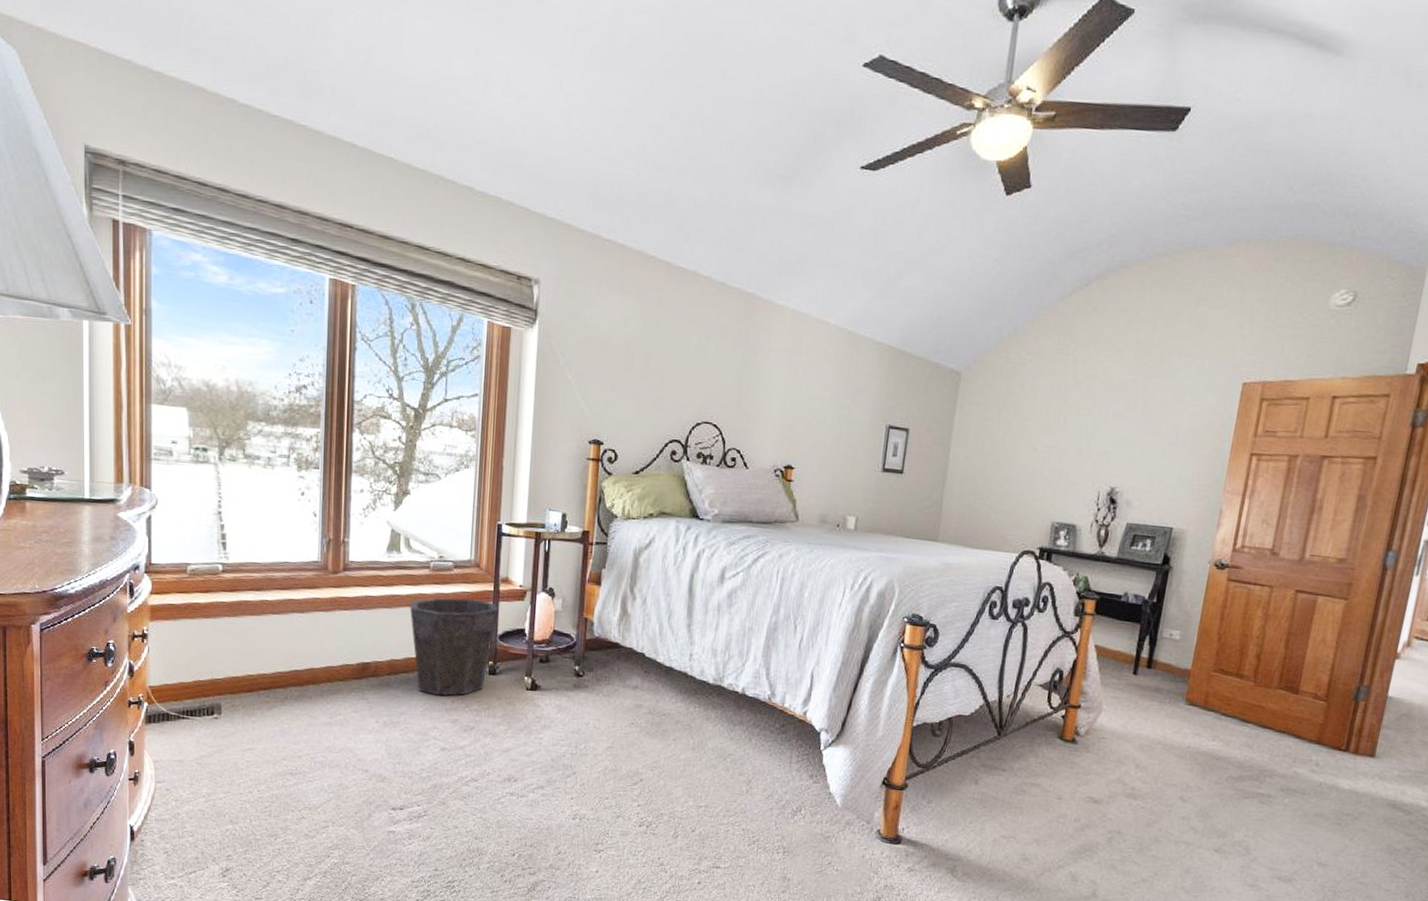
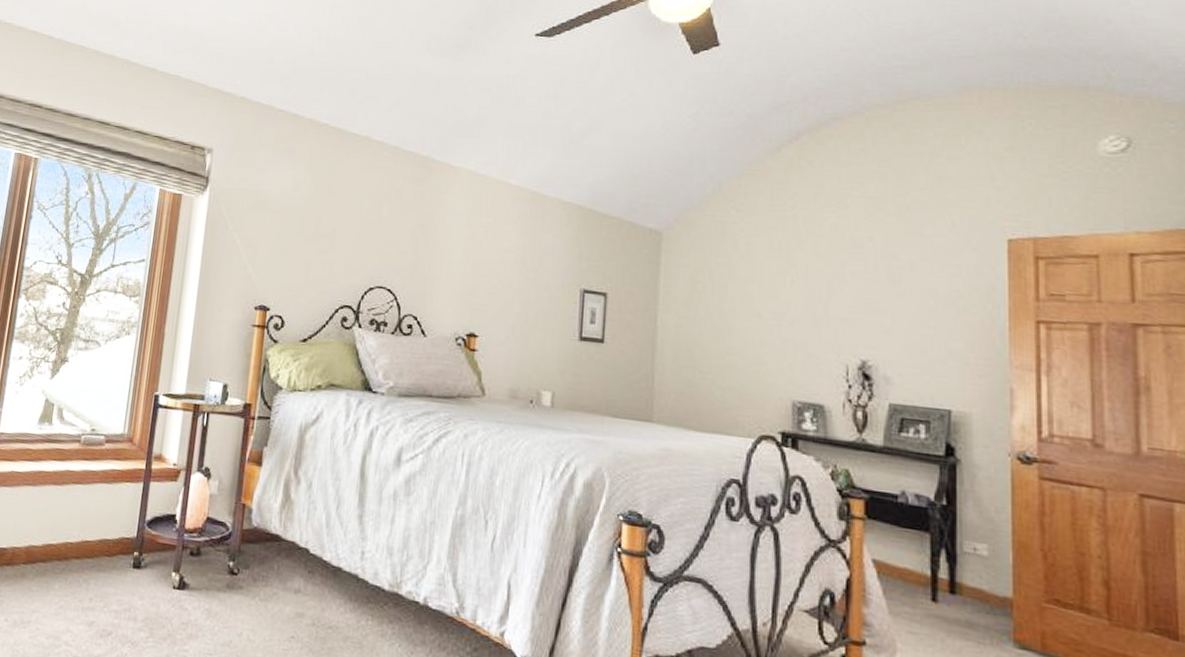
waste bin: present [410,597,499,696] -> none [54,475,149,592]

